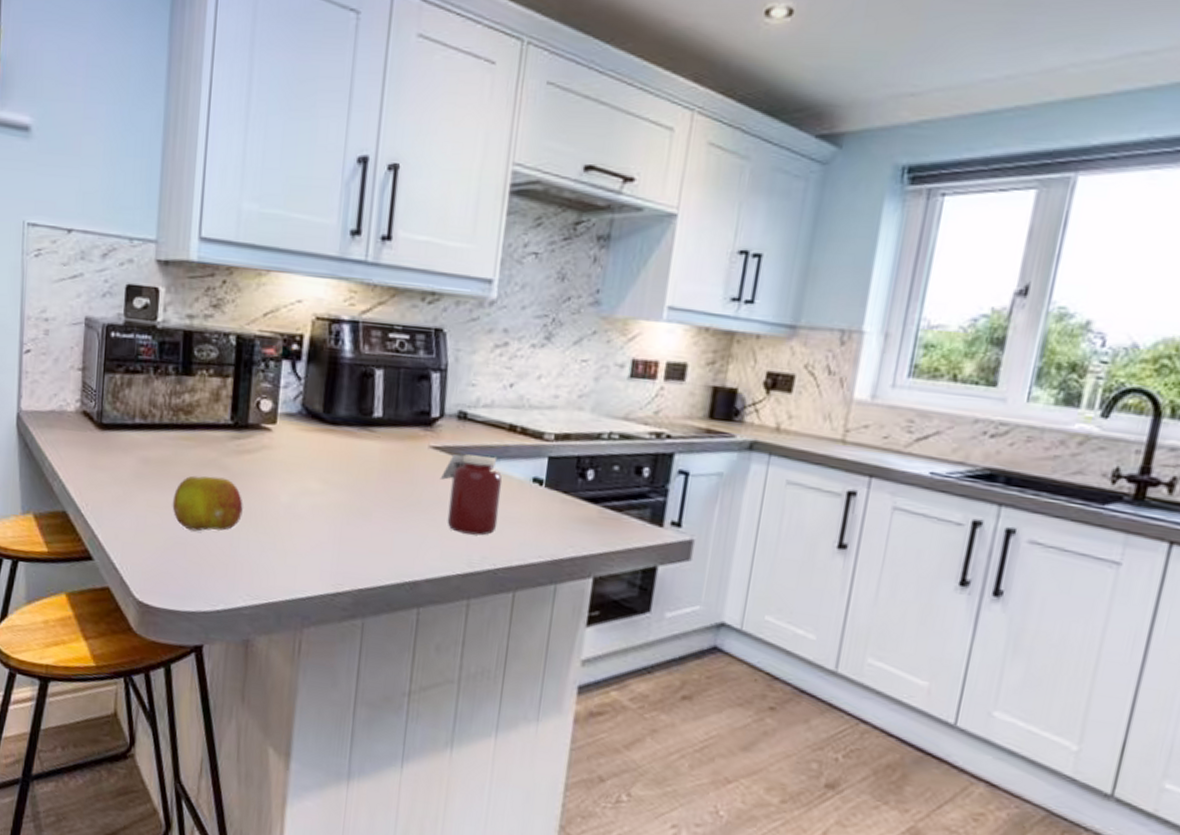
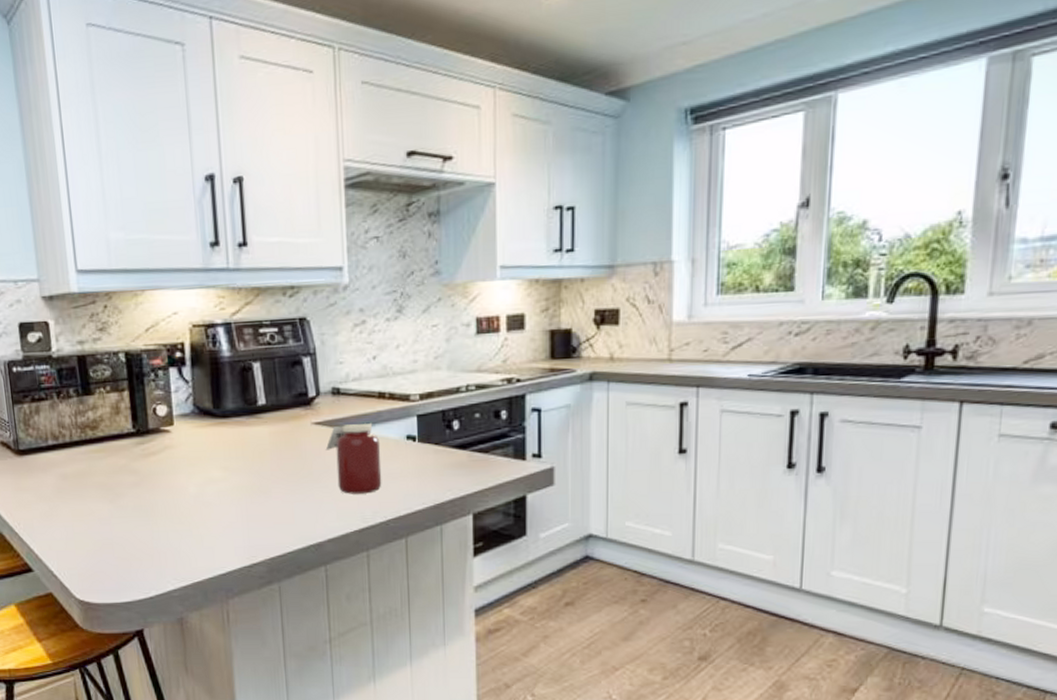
fruit: present [172,475,243,532] -> none [94,480,158,531]

